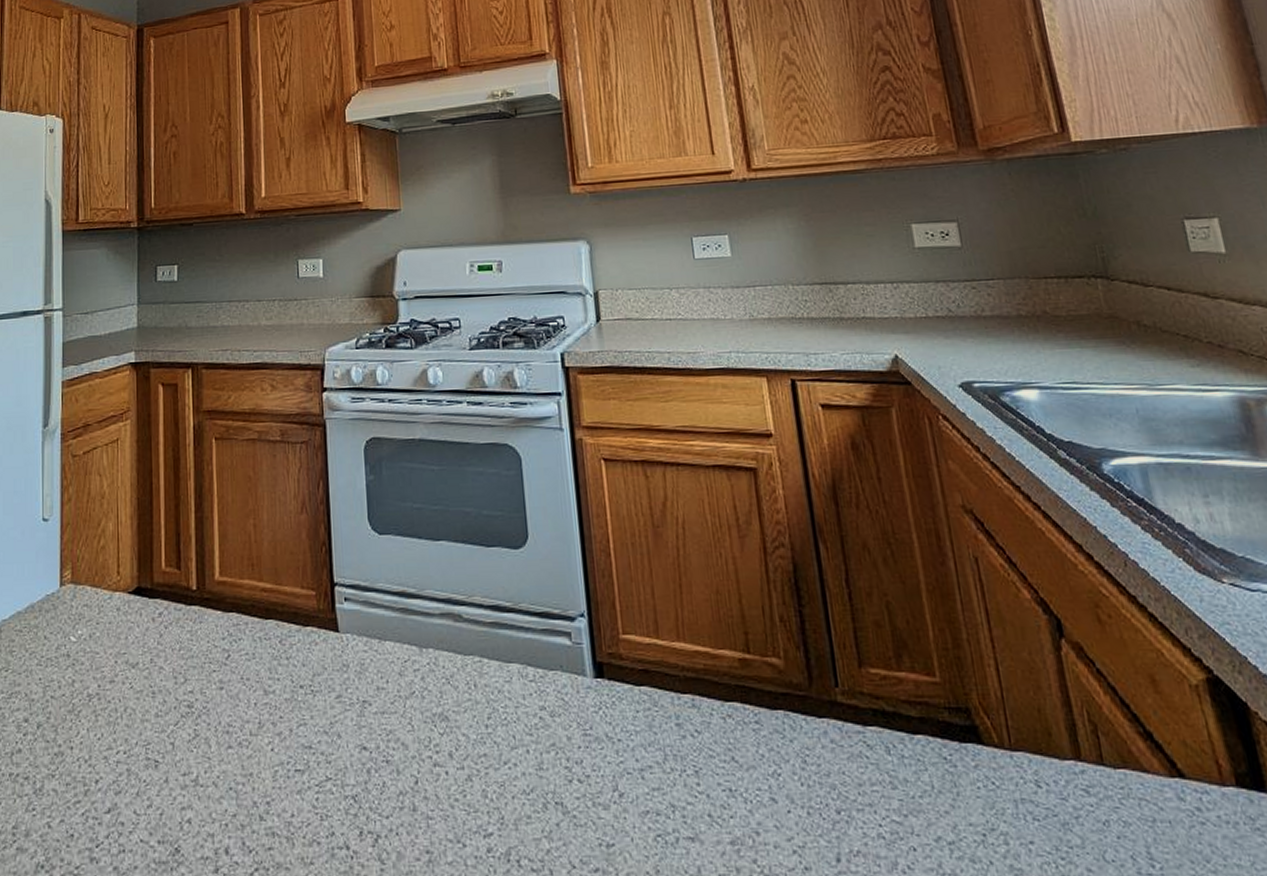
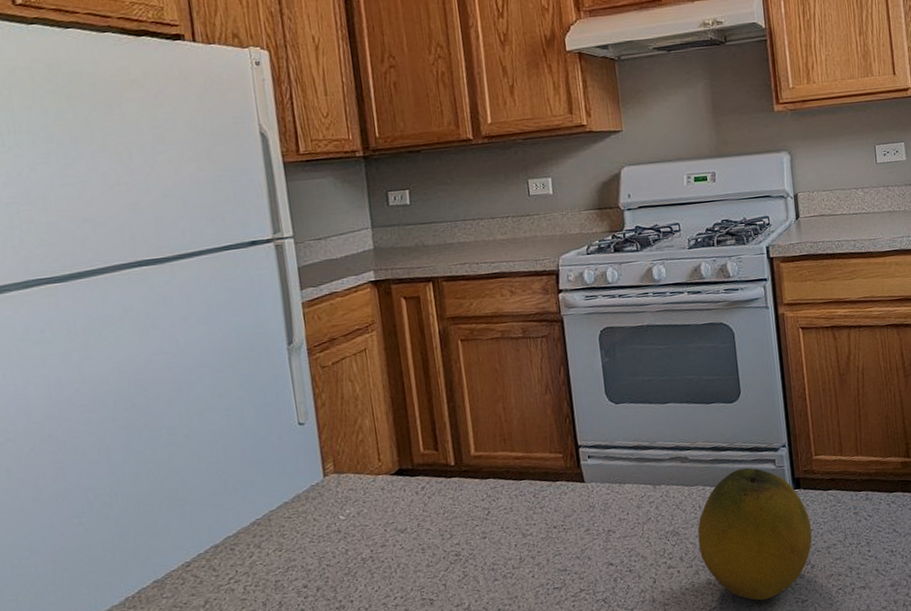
fruit: none [471,639,620,834] -> present [697,467,812,601]

